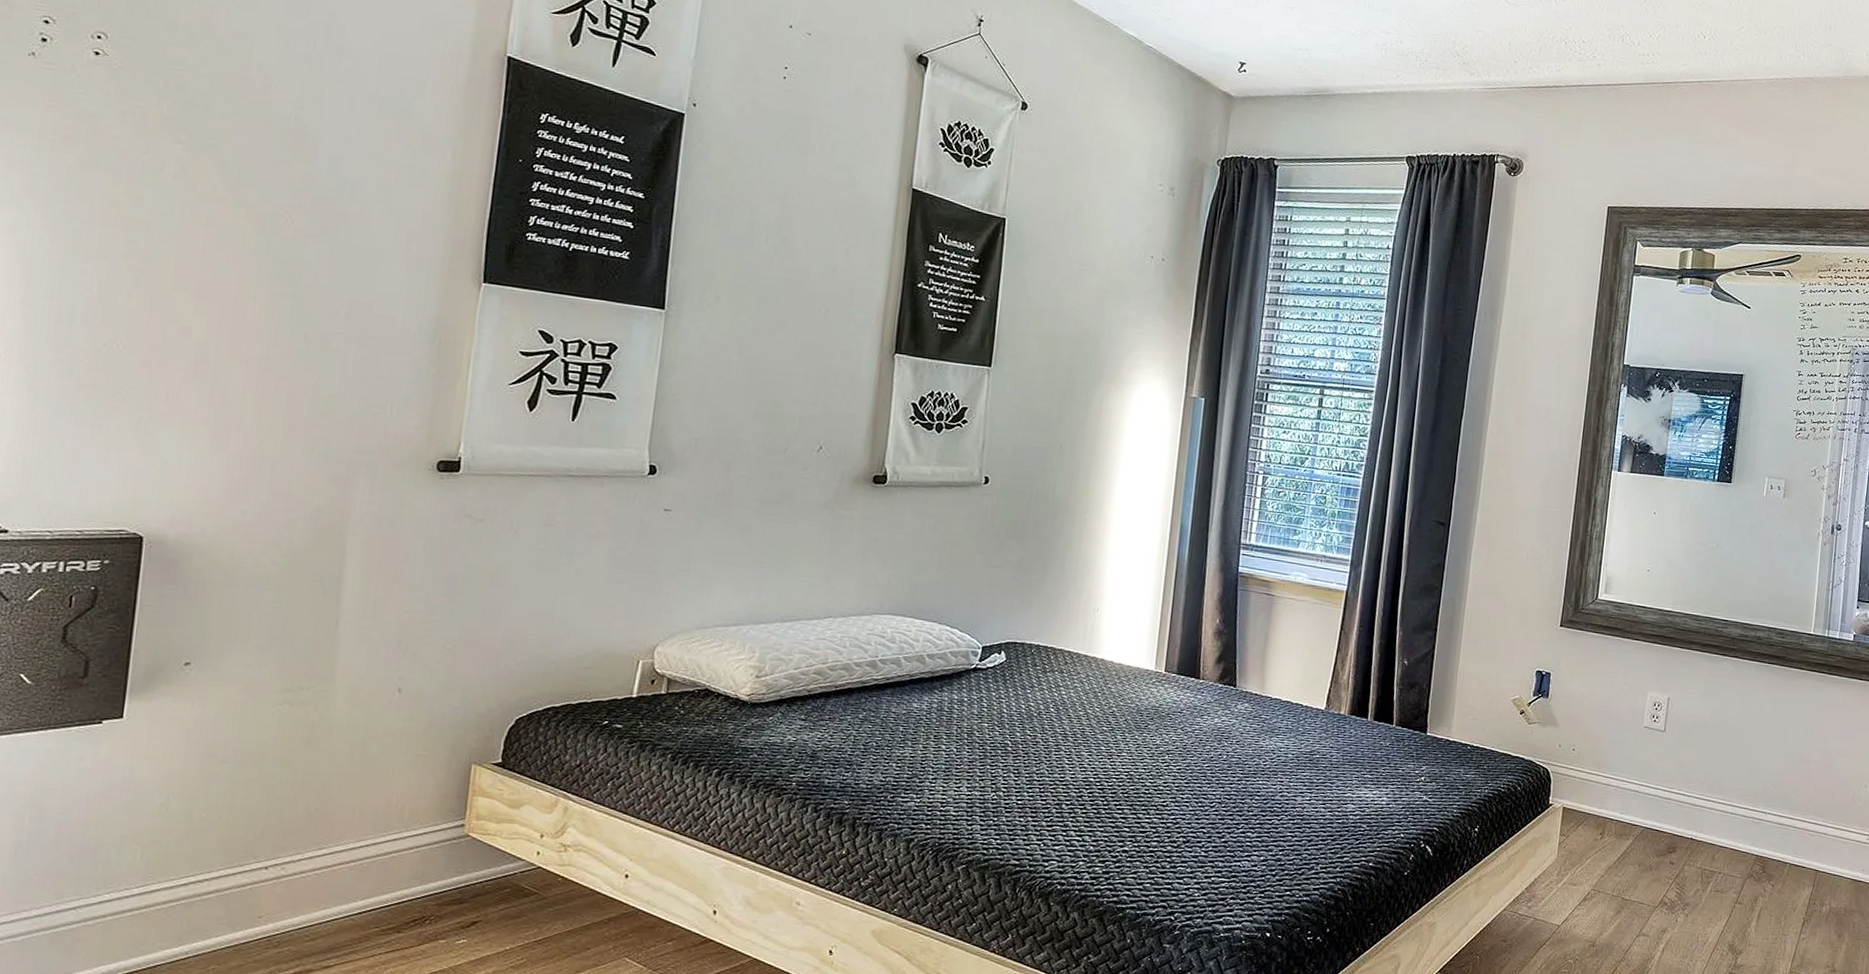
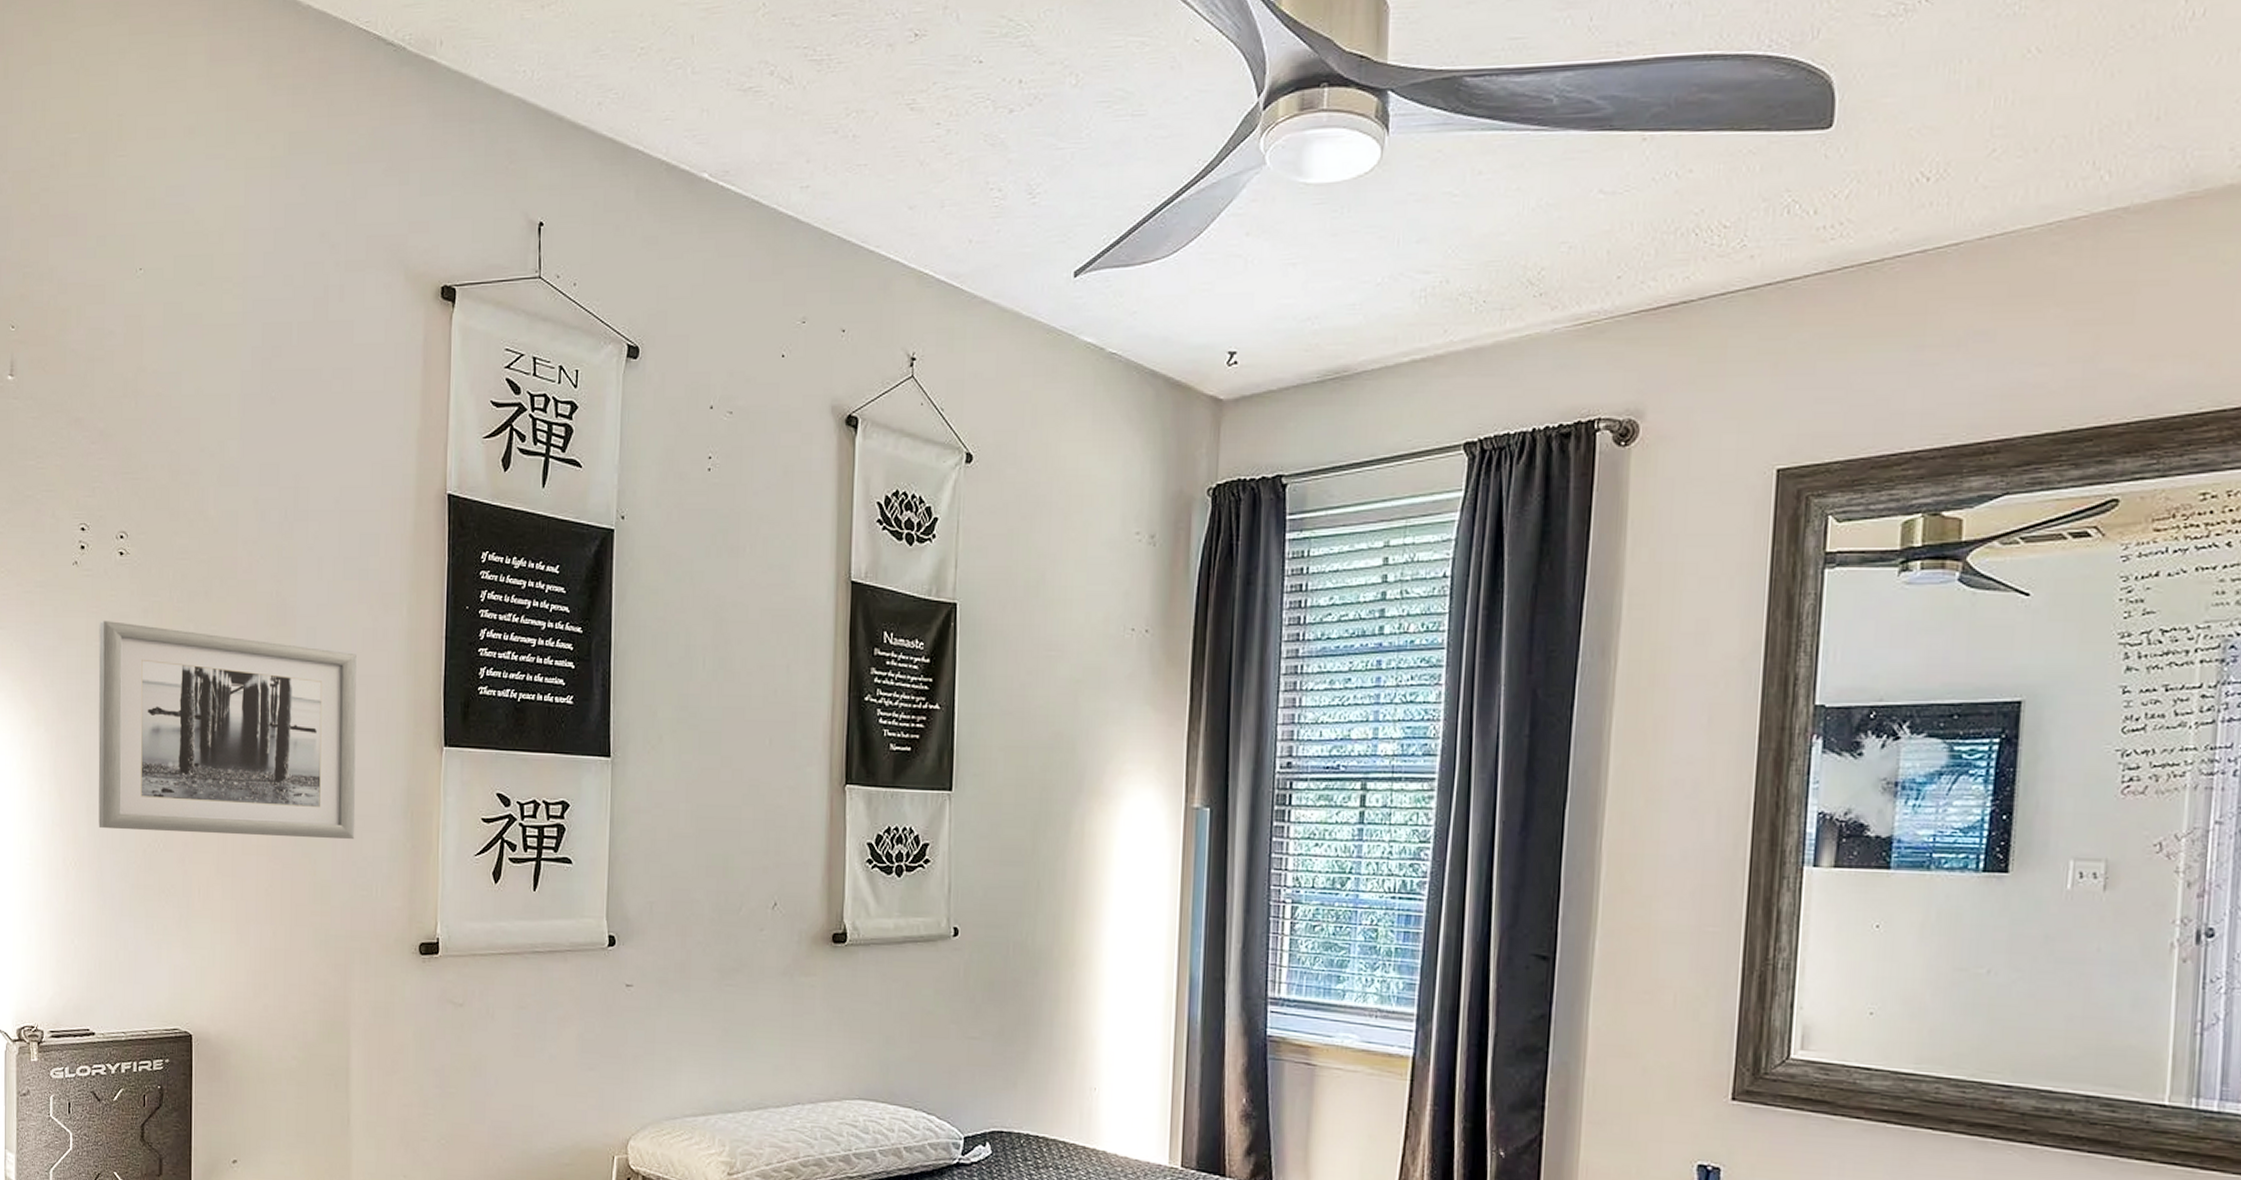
wall art: none [36,116,388,359] -> present [98,621,357,839]

